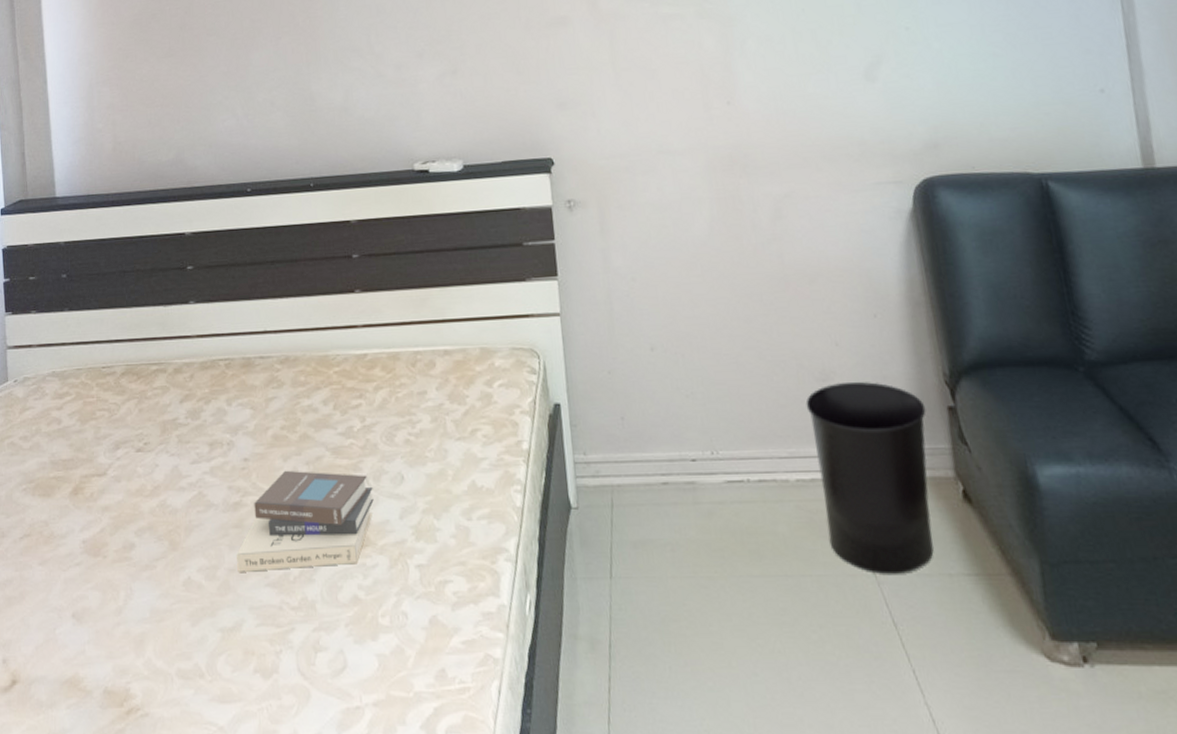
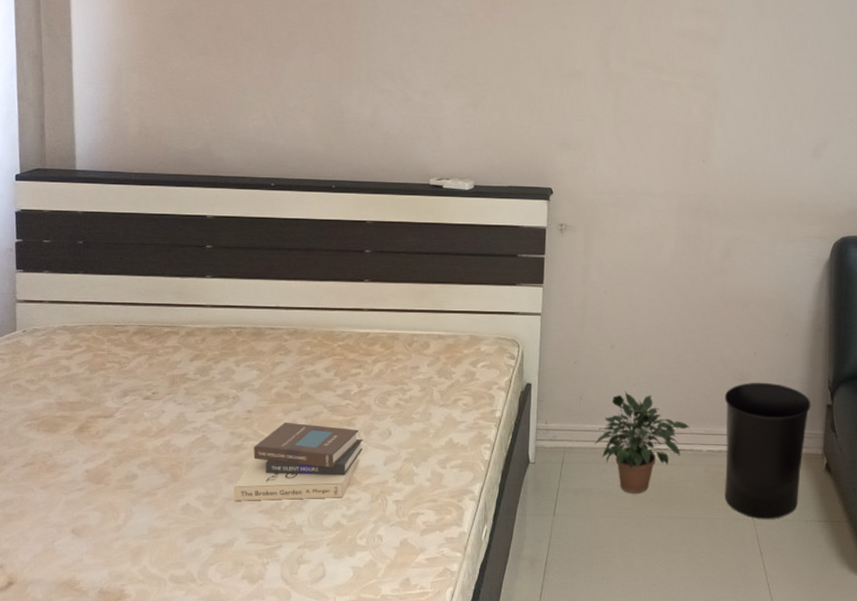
potted plant: none [648,405,768,544] -> present [594,391,690,494]

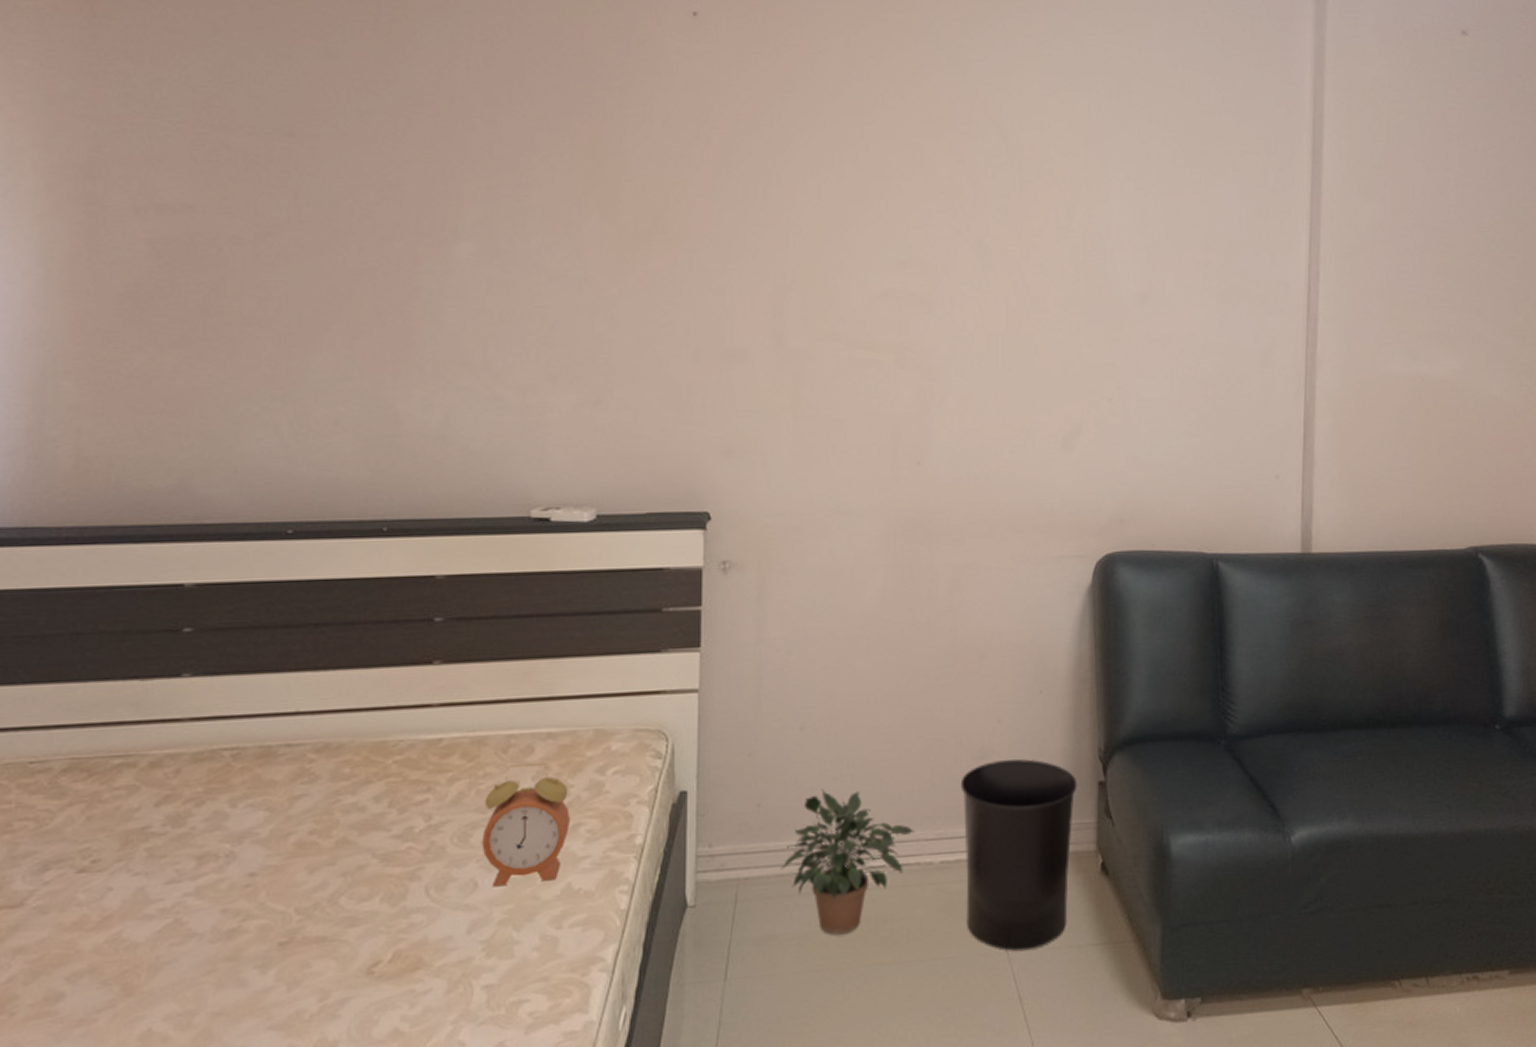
books: present [234,422,363,501] -> none [226,884,434,1016]
alarm clock: none [394,354,452,436] -> present [481,762,570,887]

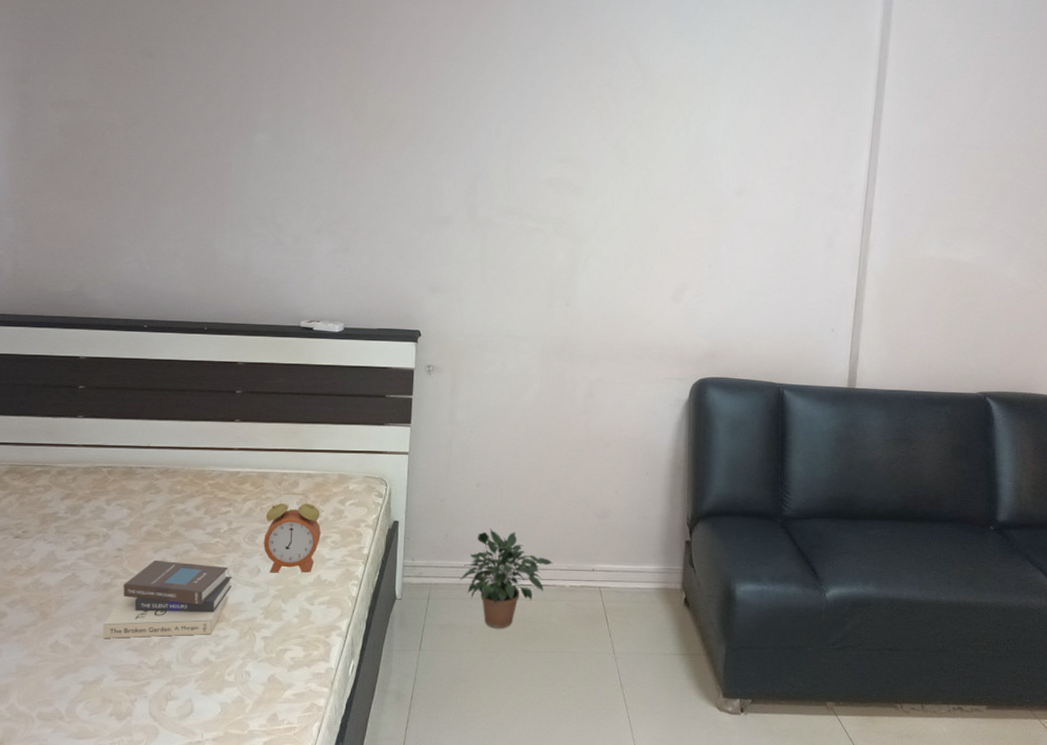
books: none [226,884,434,1016] -> present [103,560,232,638]
waste bin: present [960,759,1078,950] -> none [586,520,670,652]

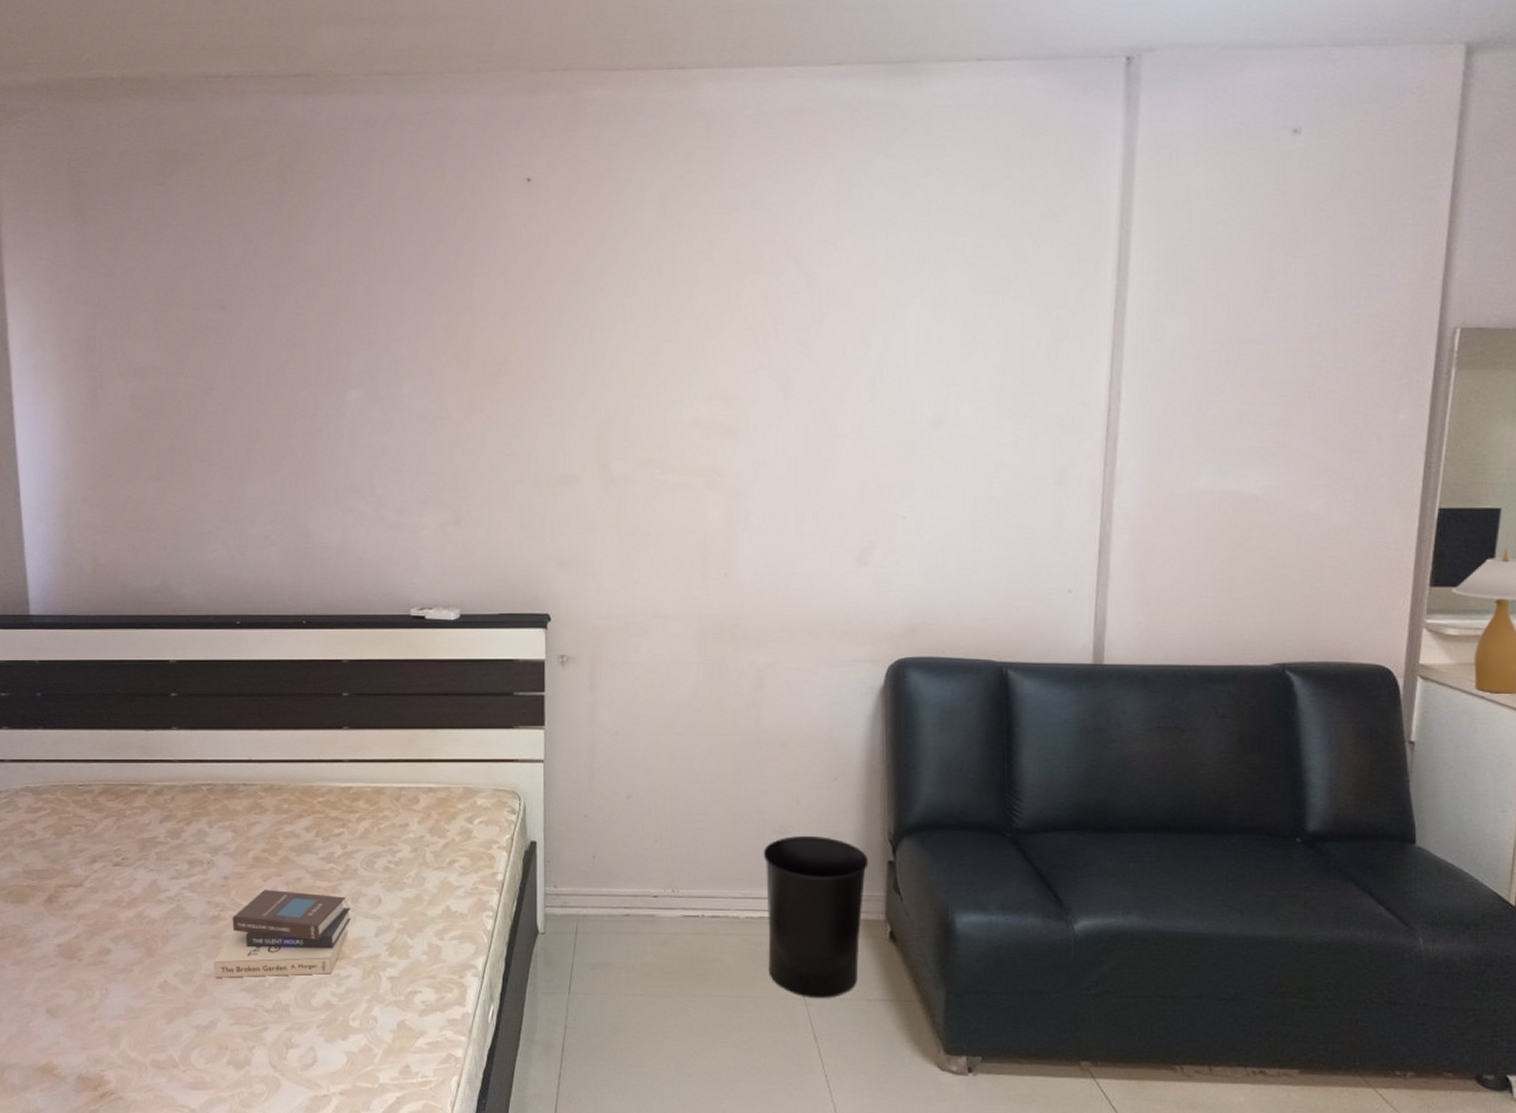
alarm clock: present [263,493,321,573] -> none [383,810,447,904]
potted plant: present [459,528,553,628] -> none [612,848,724,968]
waste bin: none [586,520,670,652] -> present [763,836,869,998]

